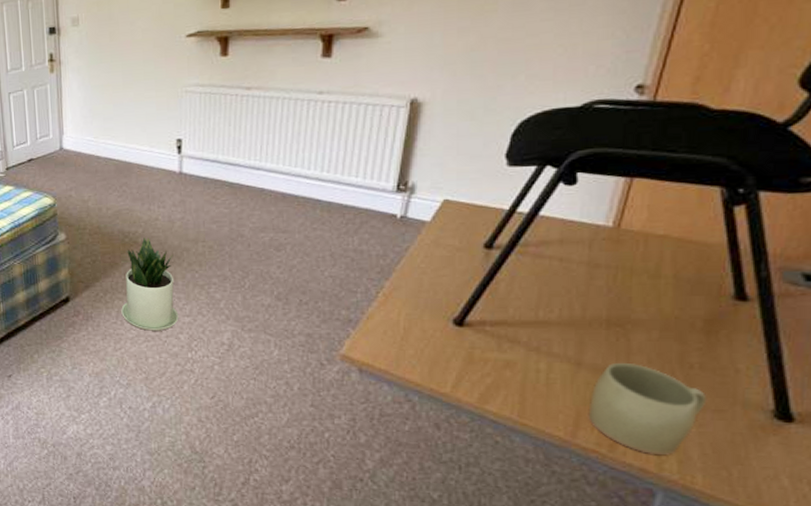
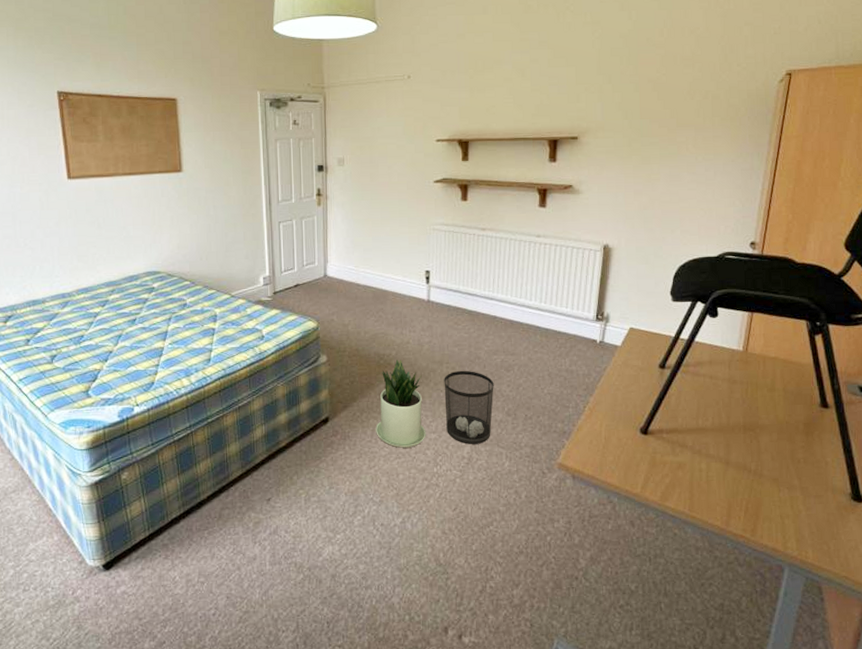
waste bin: none [199,249,261,330] -> present [444,370,494,444]
mug: present [588,362,707,455] -> none [736,460,811,536]

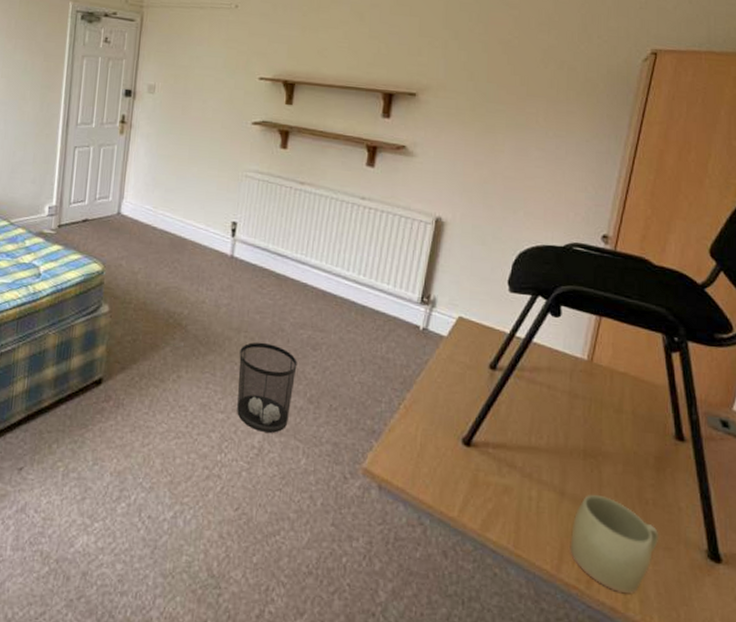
planter: present [376,360,426,448] -> none [155,320,215,427]
mug: none [736,460,811,536] -> present [570,494,659,594]

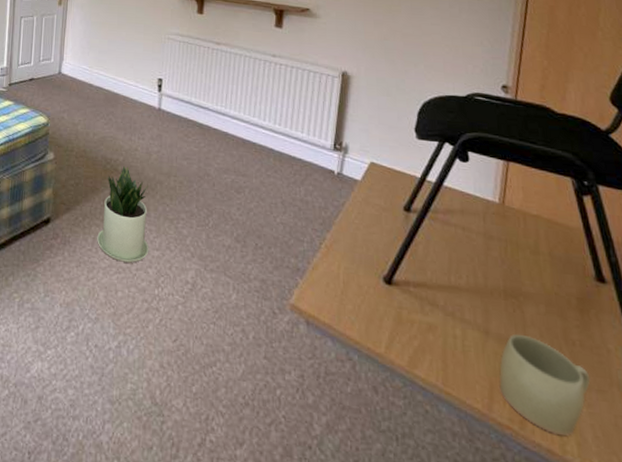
planter: none [155,320,215,427] -> present [97,166,149,263]
waste bin: present [237,342,297,433] -> none [170,185,223,269]

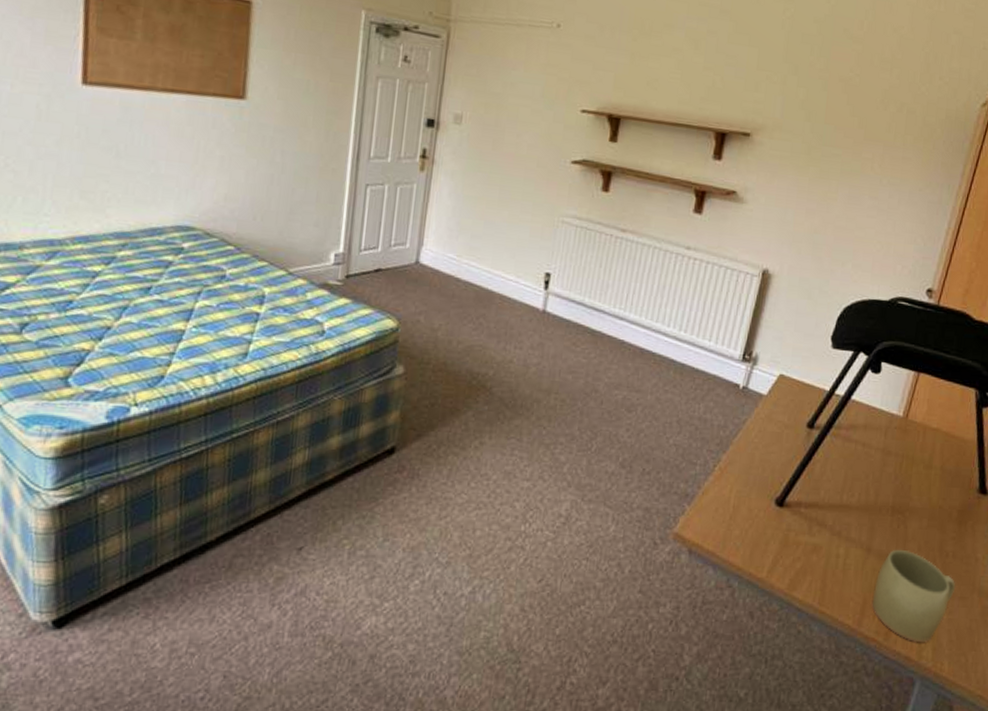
planter: present [97,166,149,263] -> none [454,382,523,497]

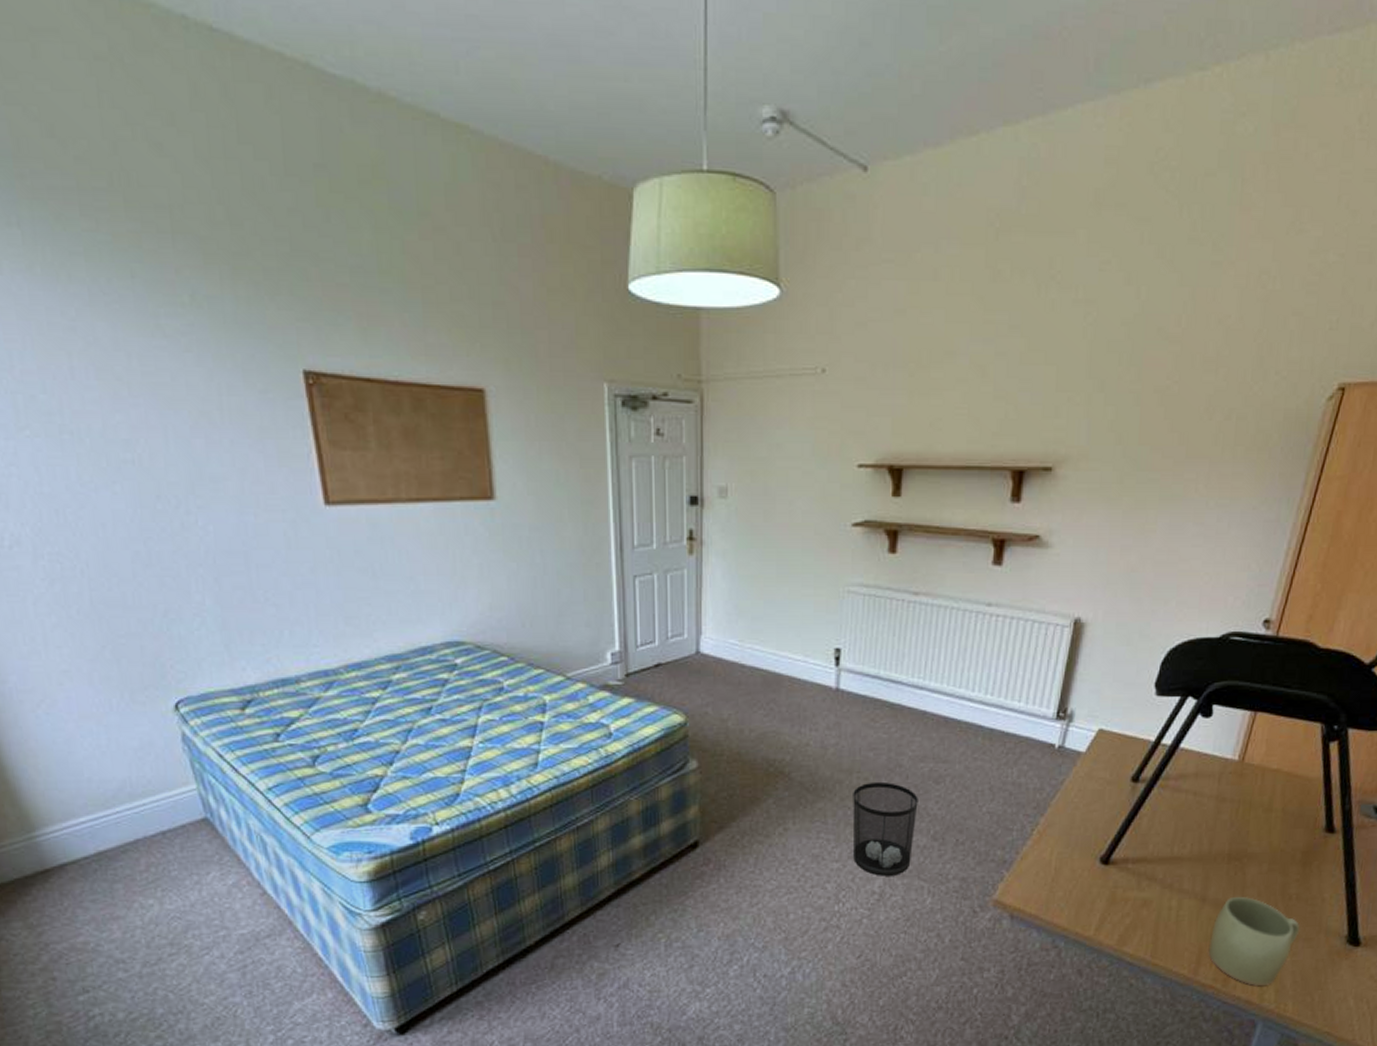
waste bin: none [544,404,611,500] -> present [852,781,918,876]

